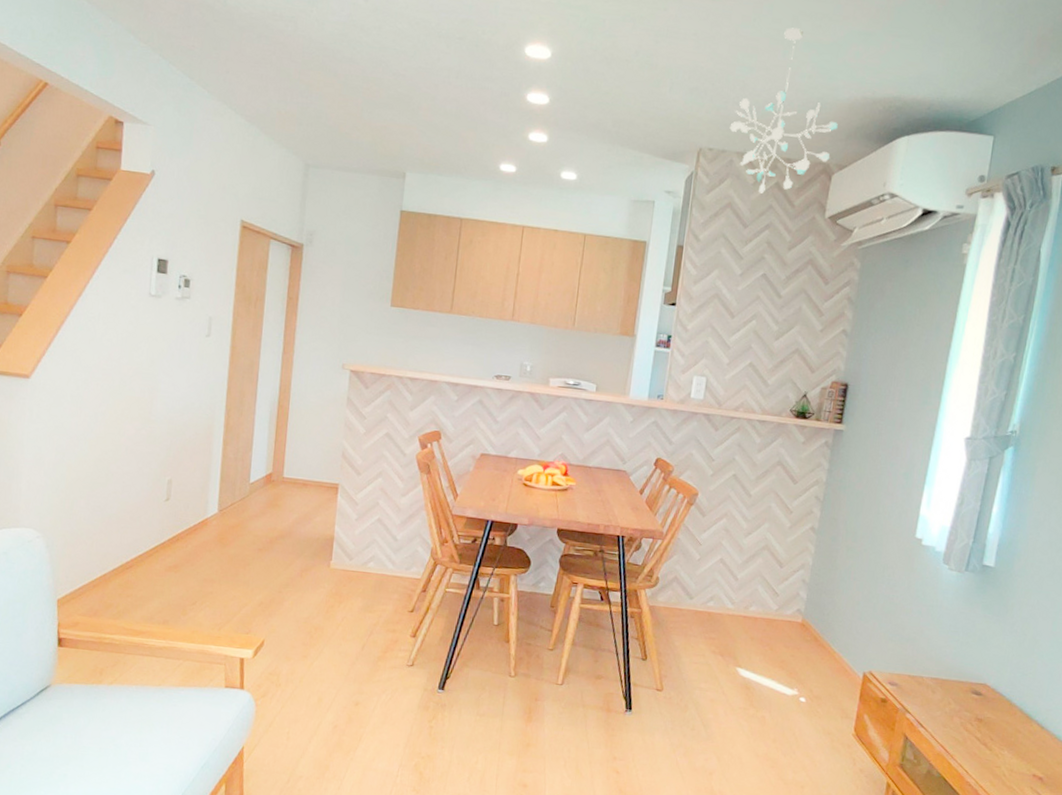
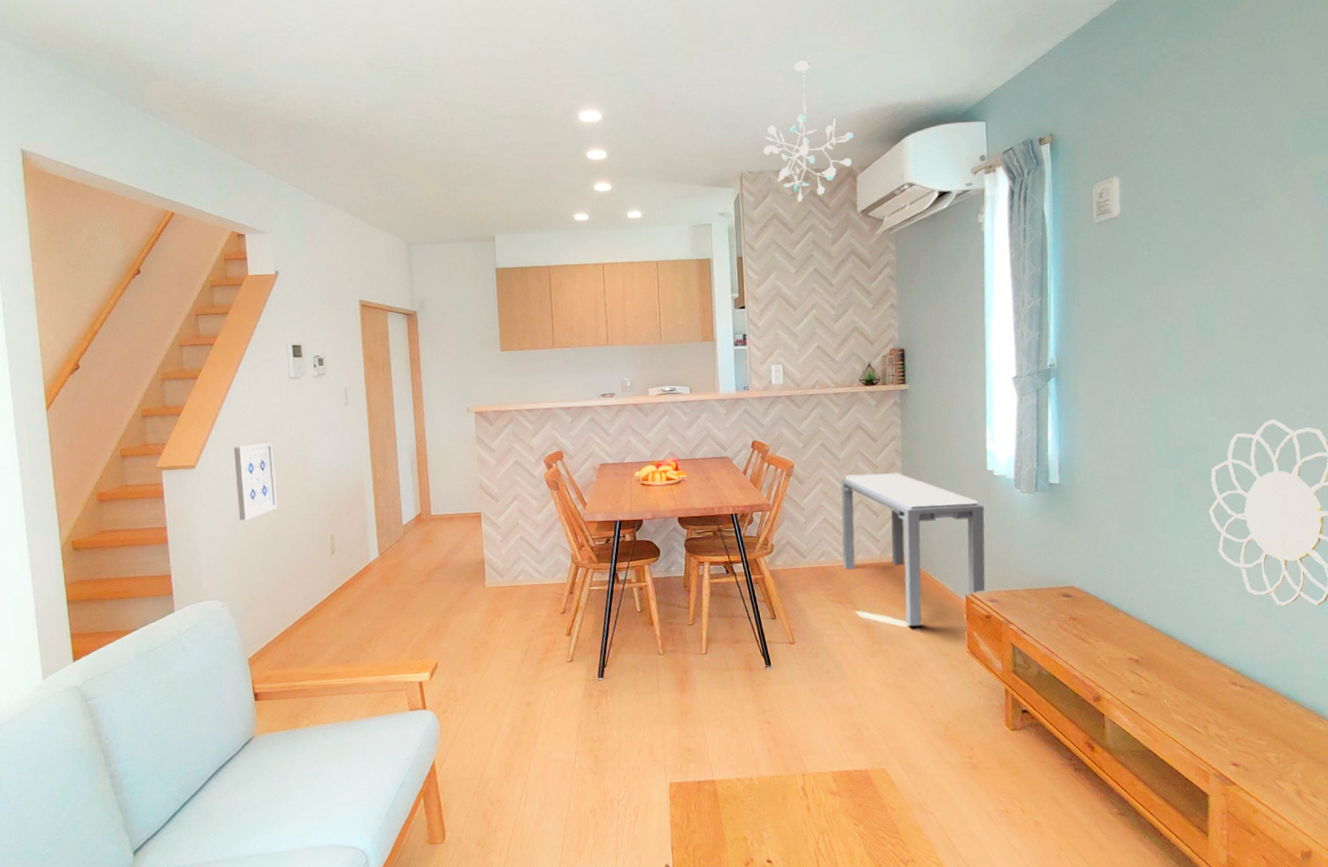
wall art: none [70,362,119,447] -> present [233,441,277,521]
console table: none [732,515,904,697] -> present [840,473,986,627]

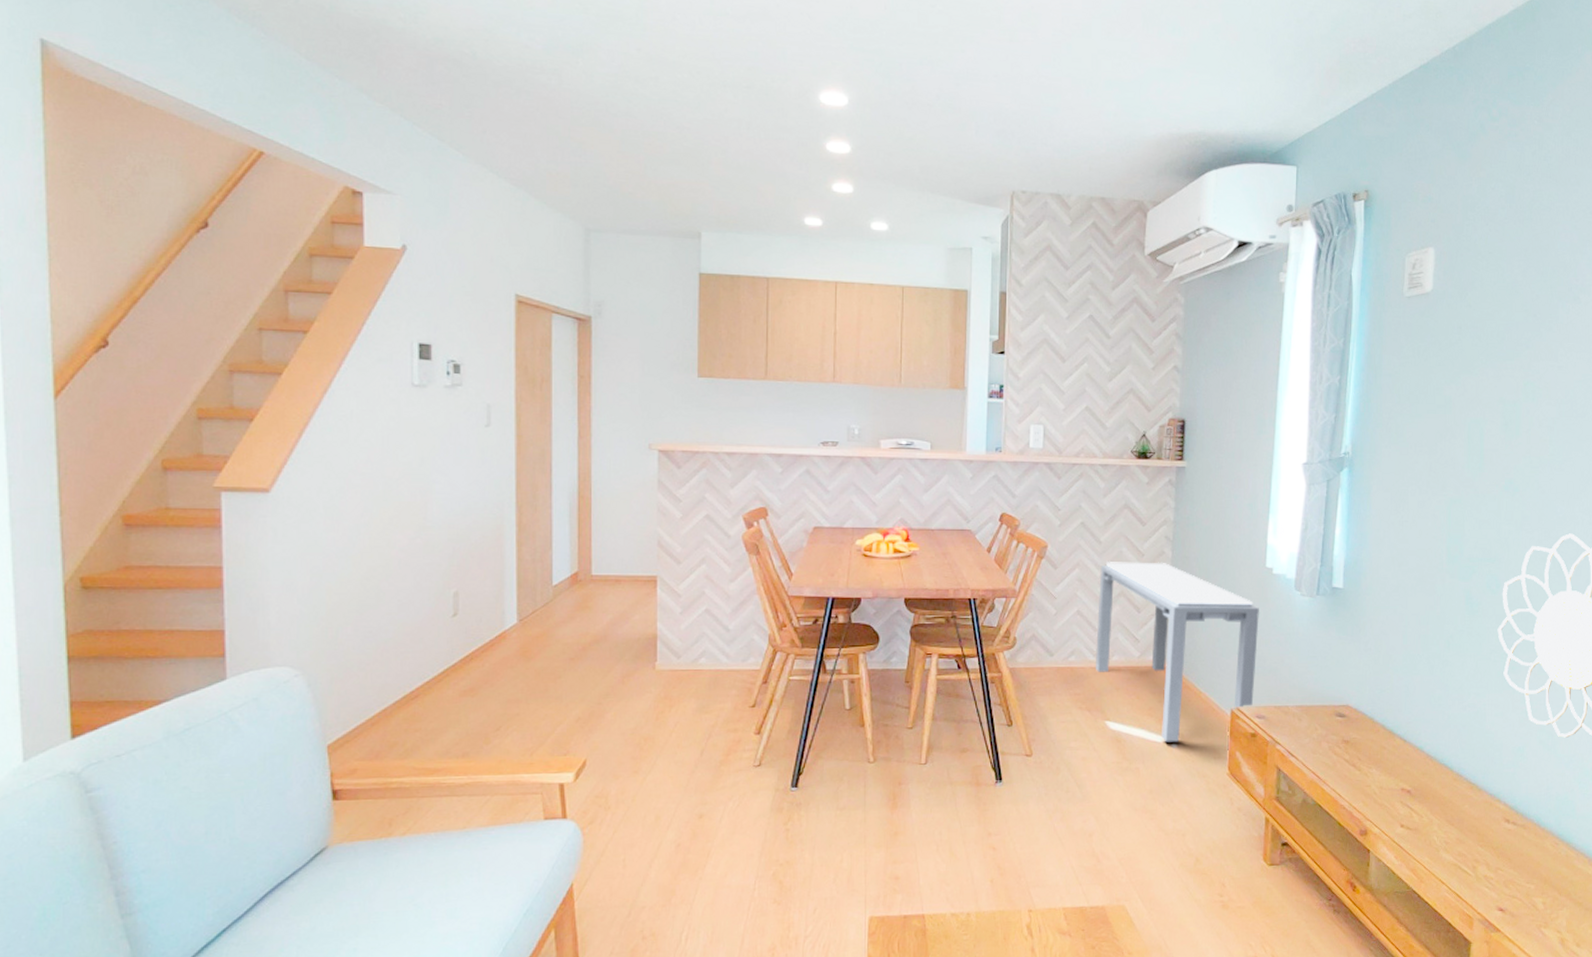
wall art: present [233,441,277,521] -> none [326,465,383,565]
ceiling light fixture: present [763,60,854,202] -> none [1040,66,1148,234]

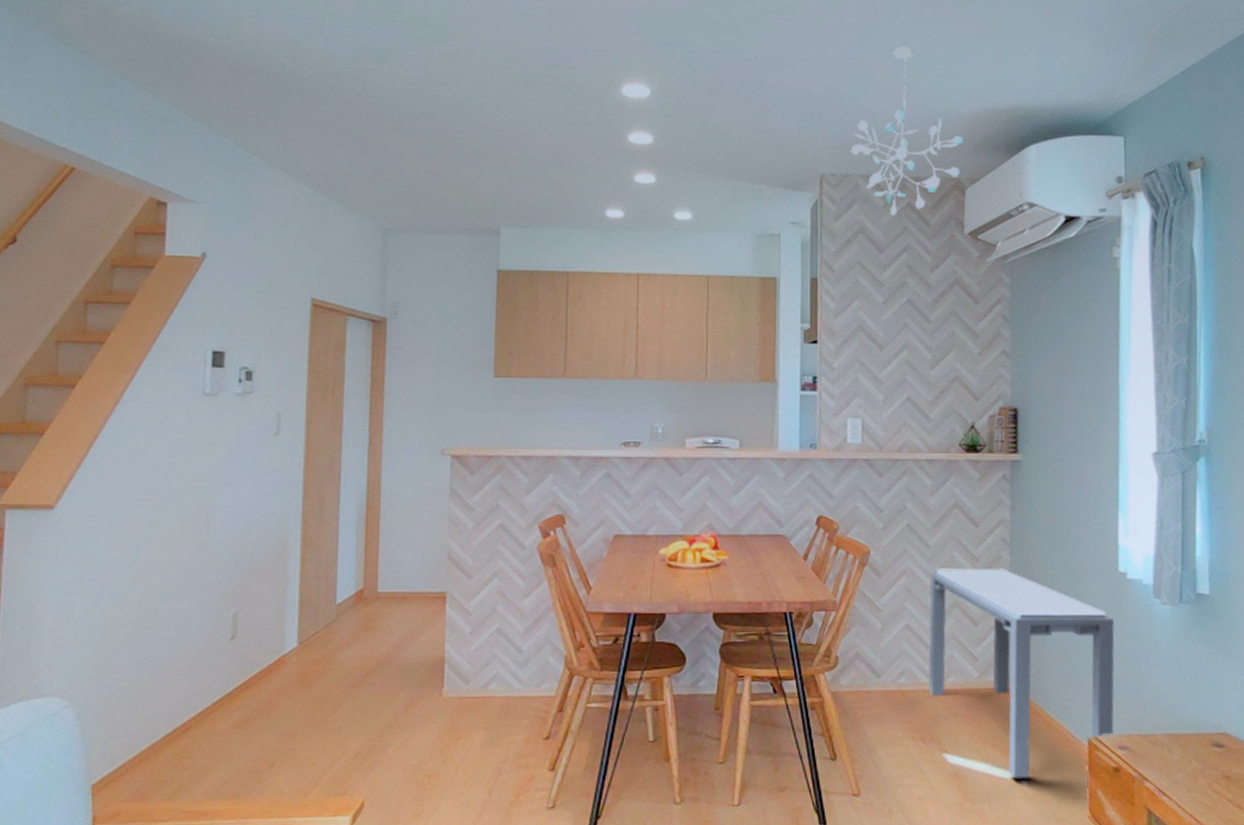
ceiling light fixture: none [1040,66,1148,234] -> present [850,47,963,215]

